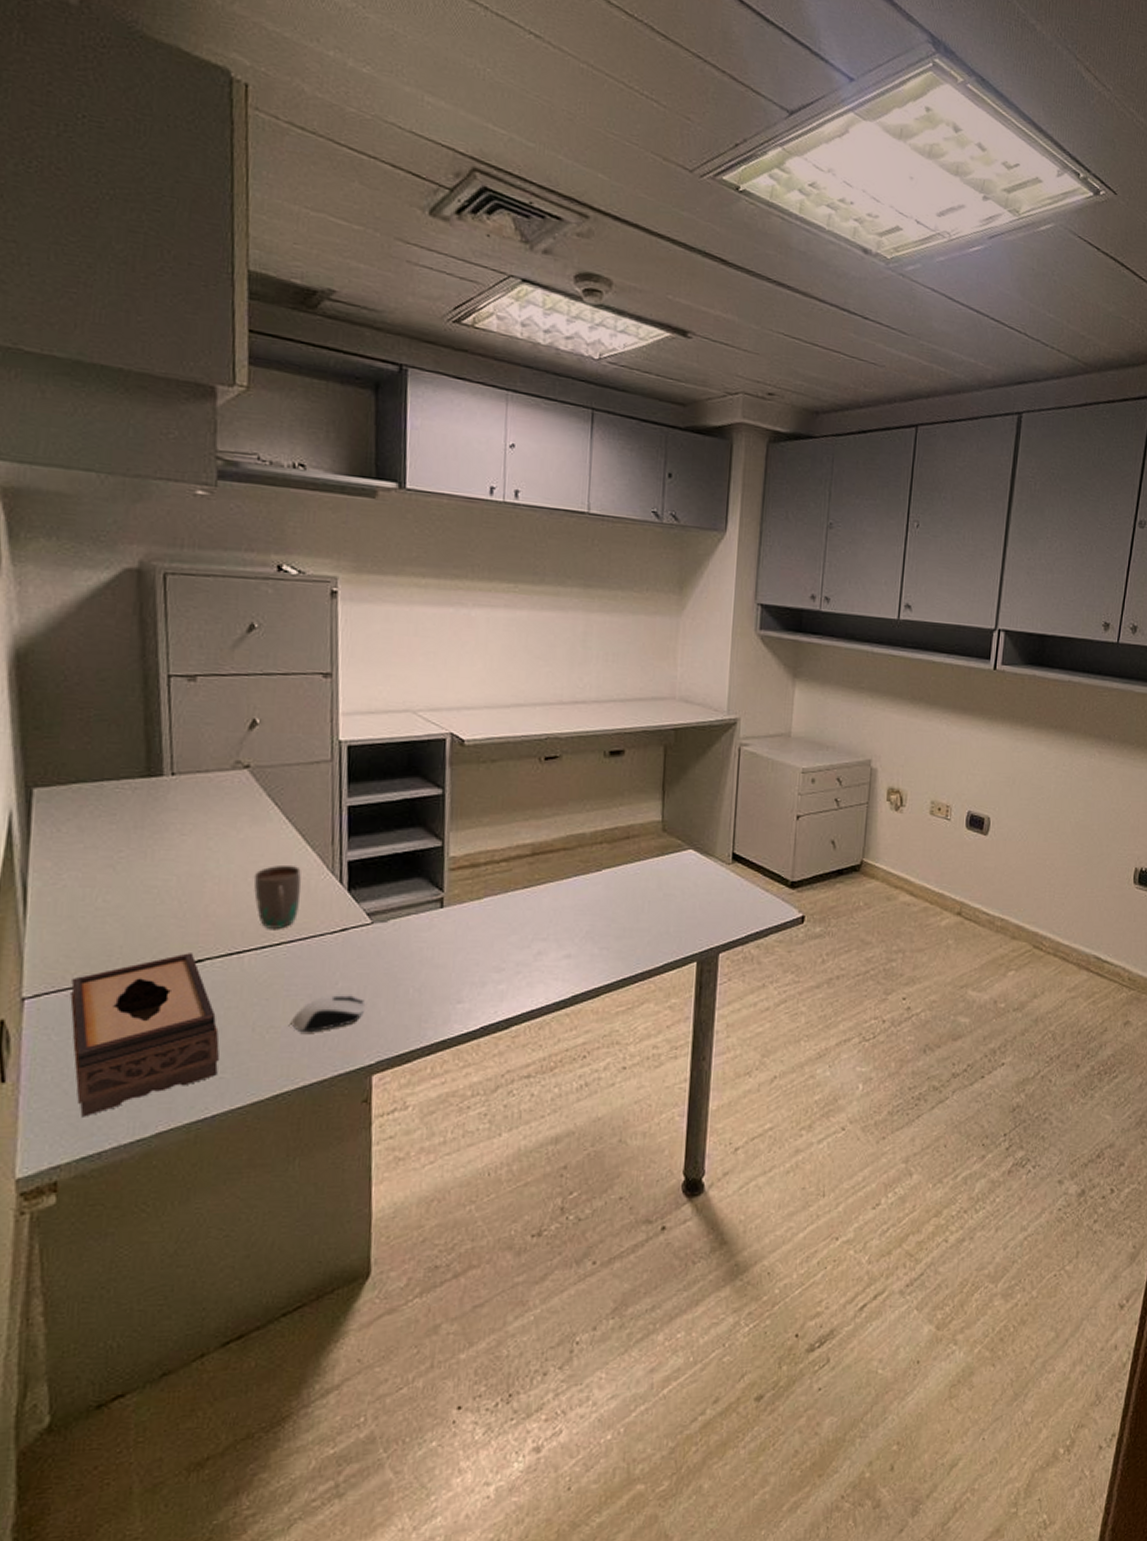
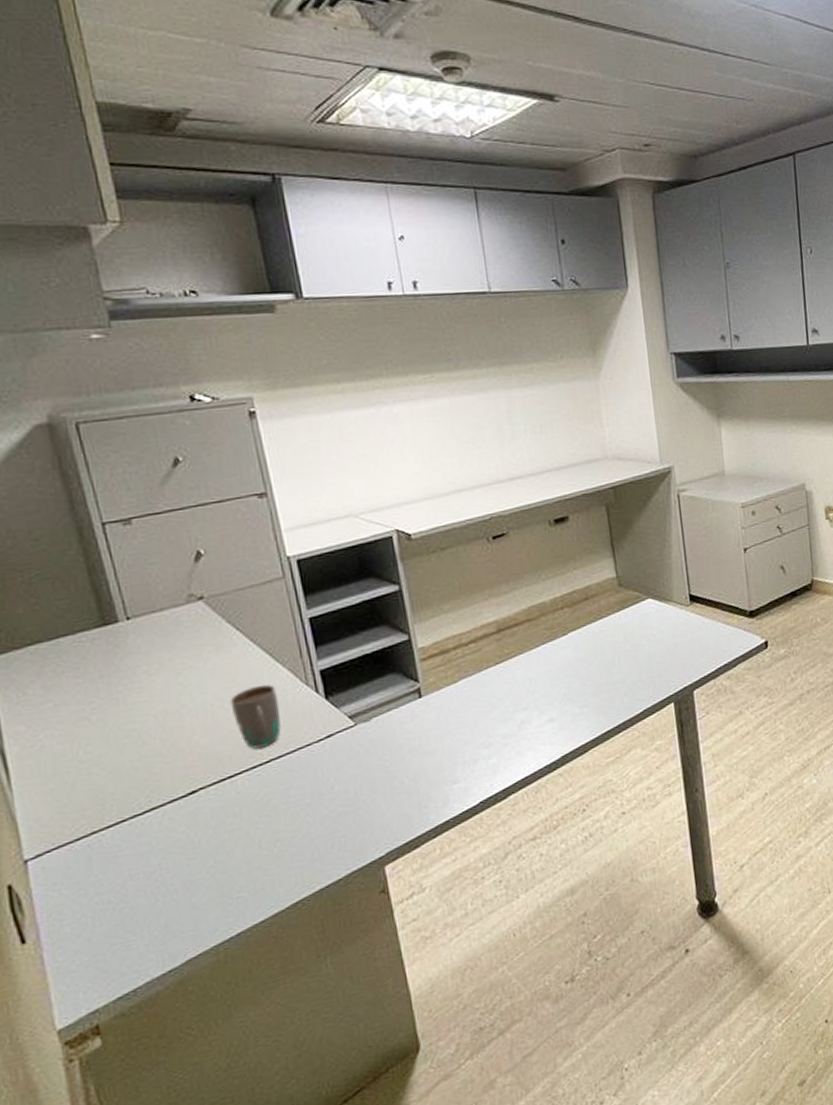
tissue box: present [70,953,220,1117] -> none [70,786,234,961]
computer mouse: present [290,993,366,1033] -> none [295,795,365,840]

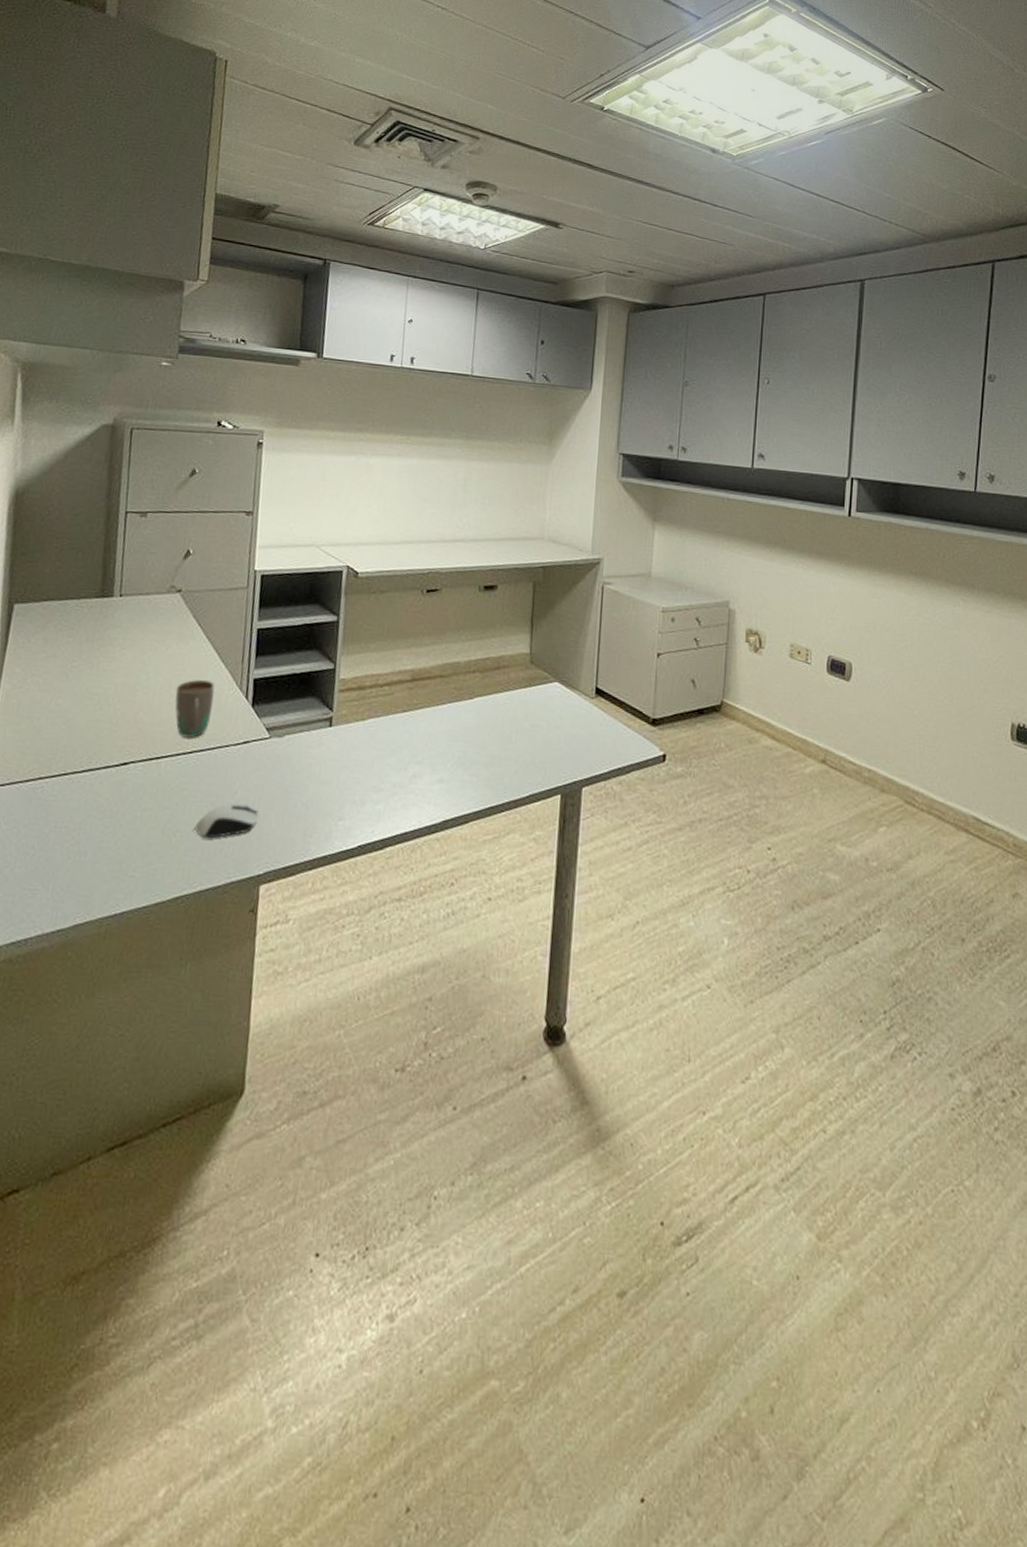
computer mouse: none [295,795,365,840] -> present [194,802,259,839]

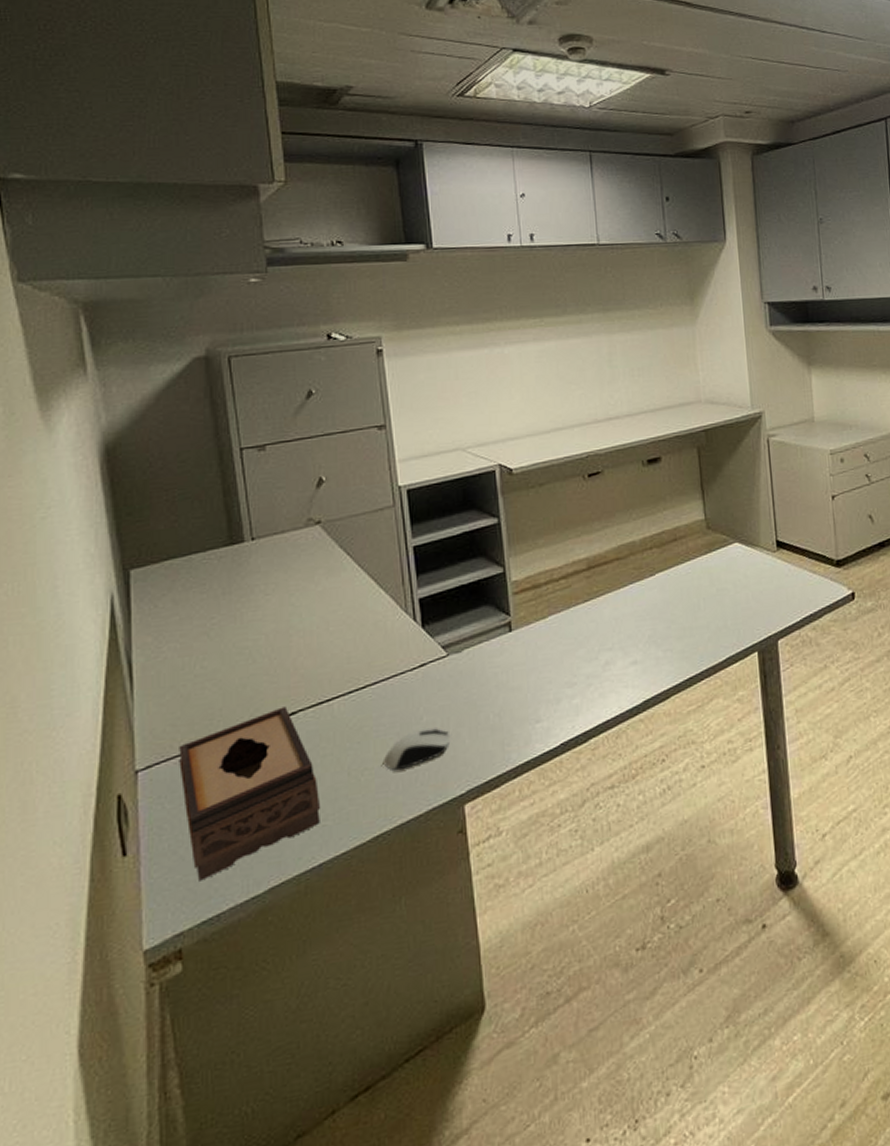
tissue box: none [14,755,135,904] -> present [179,706,321,881]
mug: present [174,680,215,738] -> none [334,610,380,674]

